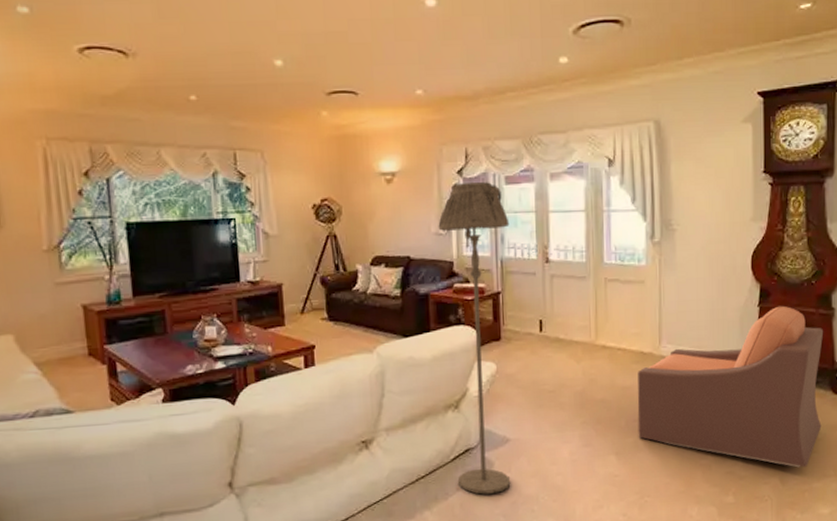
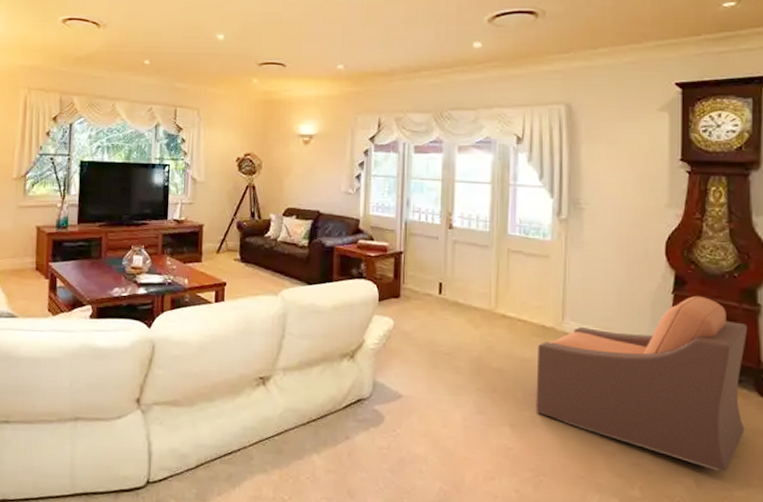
floor lamp: present [438,181,511,495] -> none [347,148,416,448]

